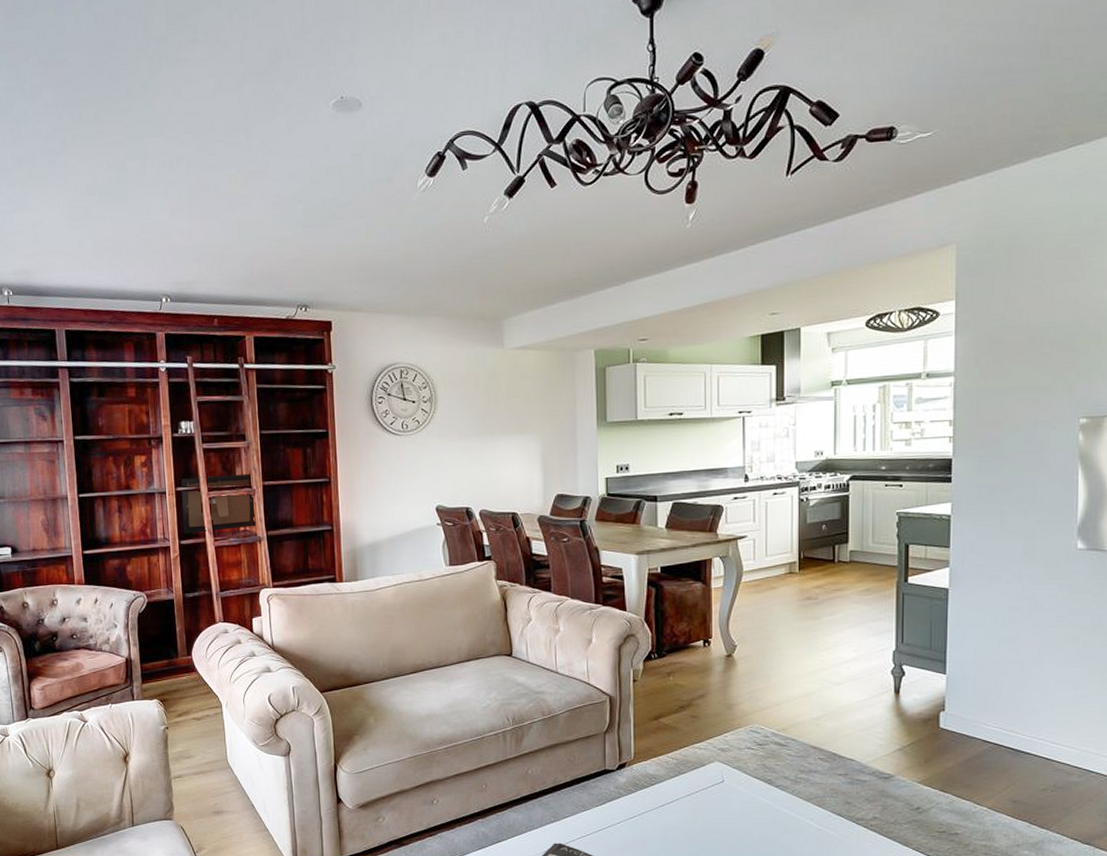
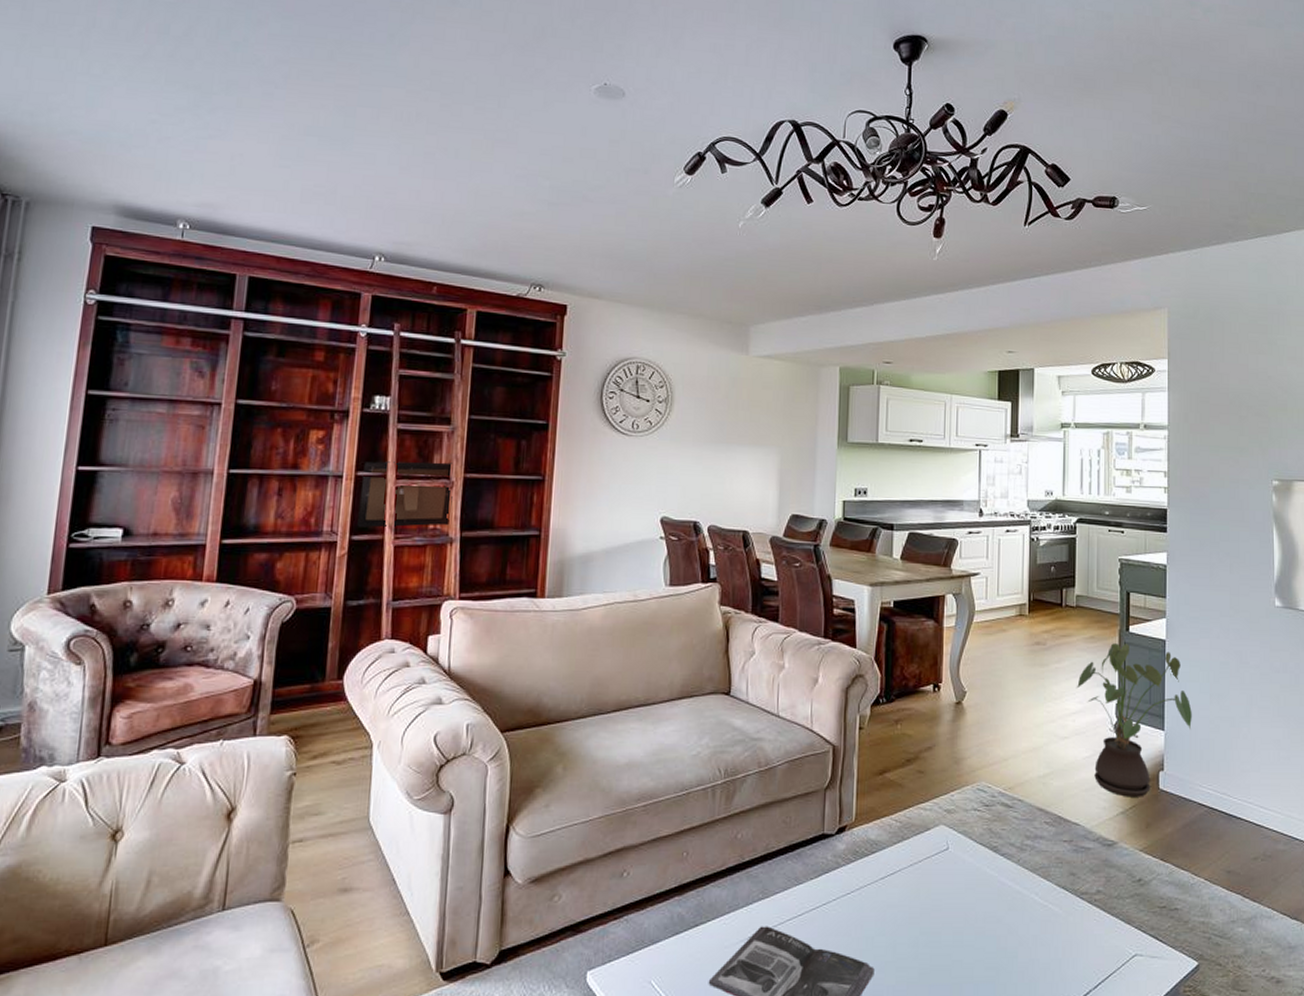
house plant: none [850,594,977,736] -> present [1076,643,1192,797]

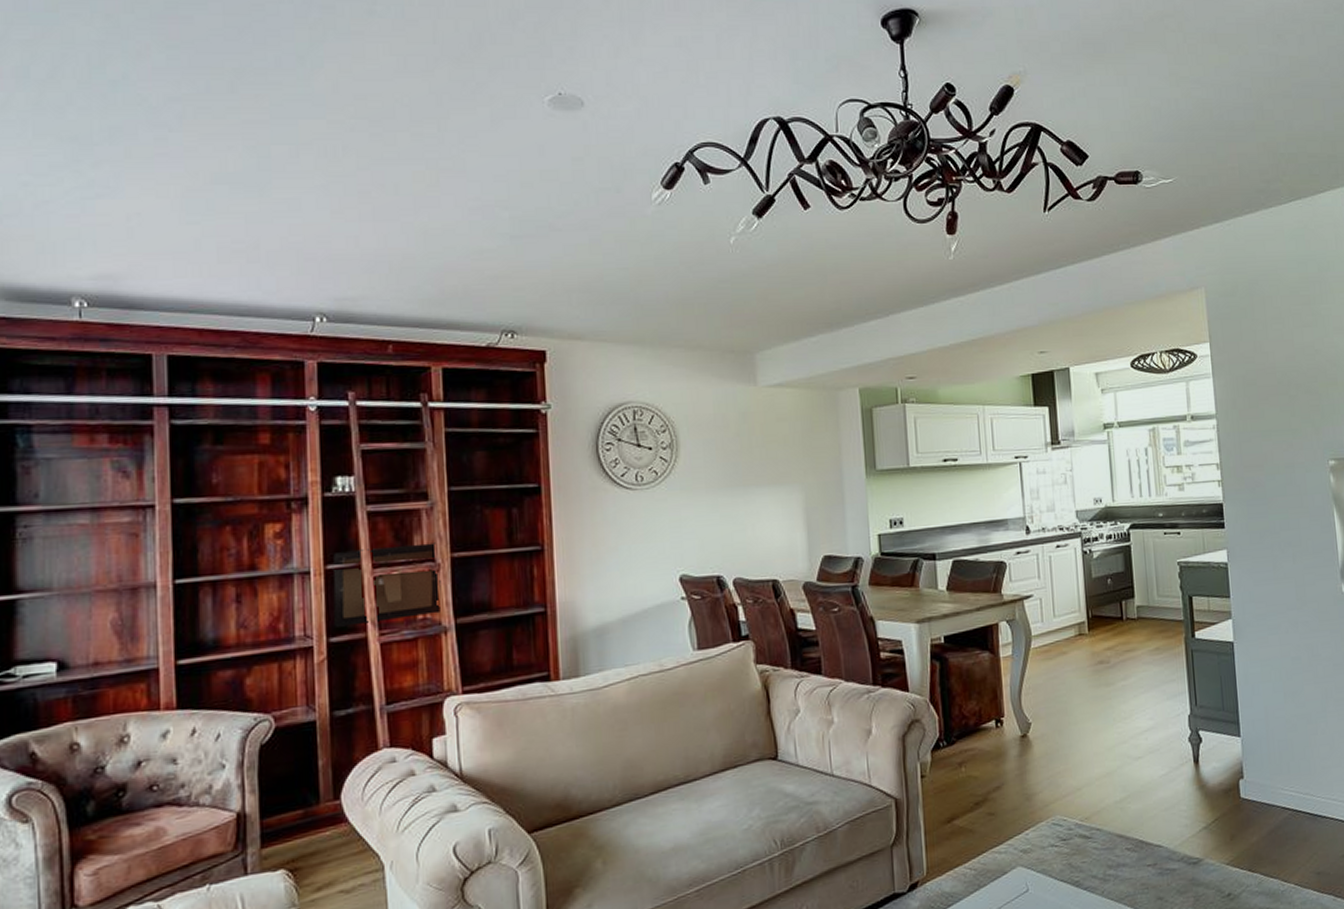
house plant: present [1076,643,1192,797] -> none [1145,651,1268,811]

